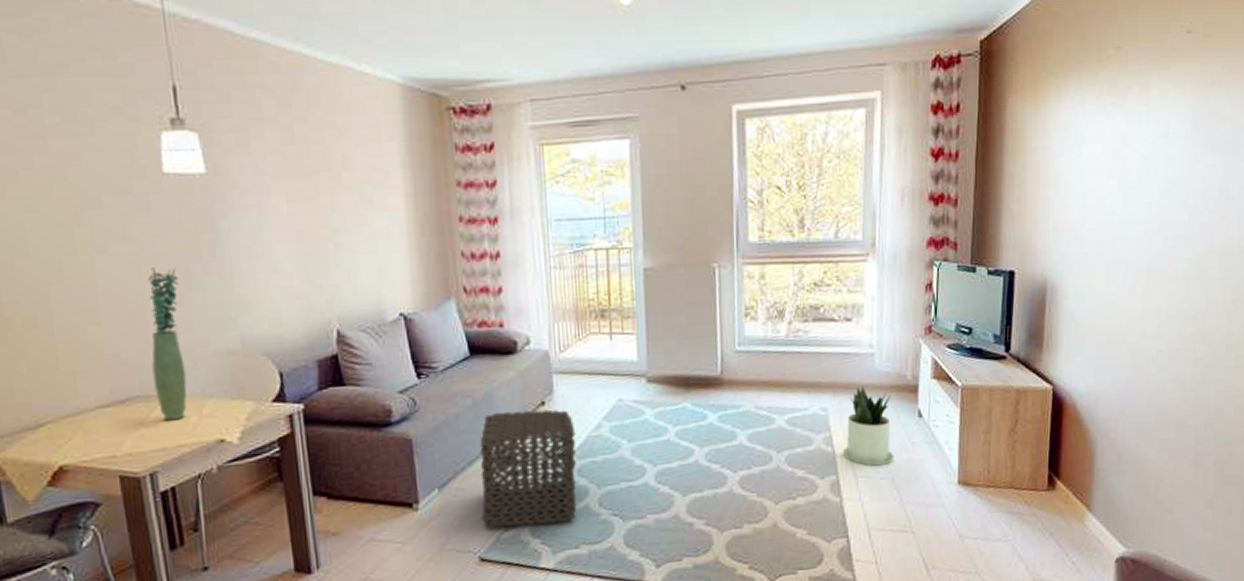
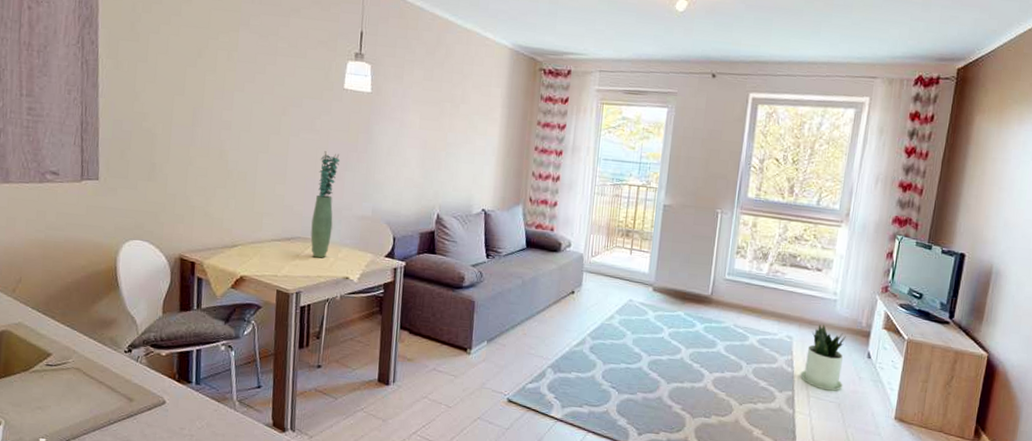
pouf: present [479,409,577,529] -> none [513,293,594,386]

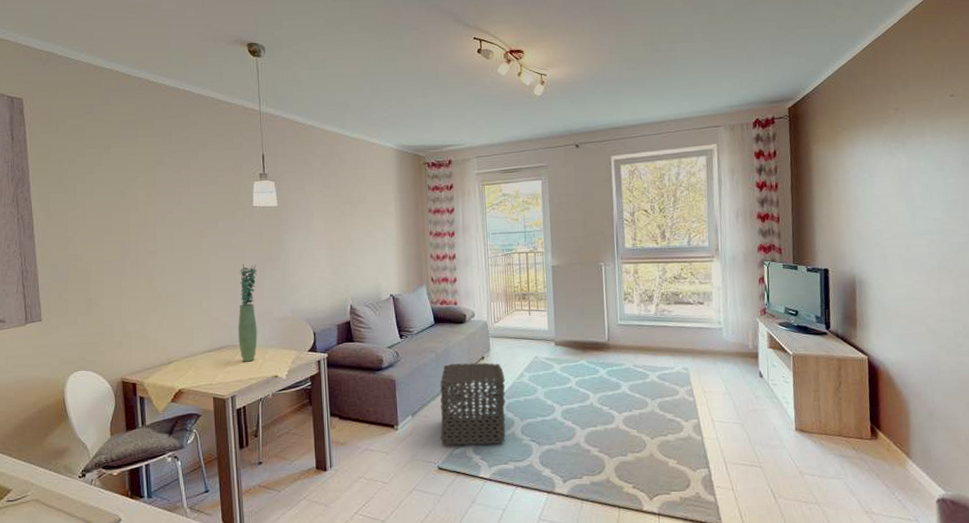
pouf: none [513,293,594,386] -> present [439,362,506,446]
planter: present [800,324,846,391] -> none [701,352,743,413]

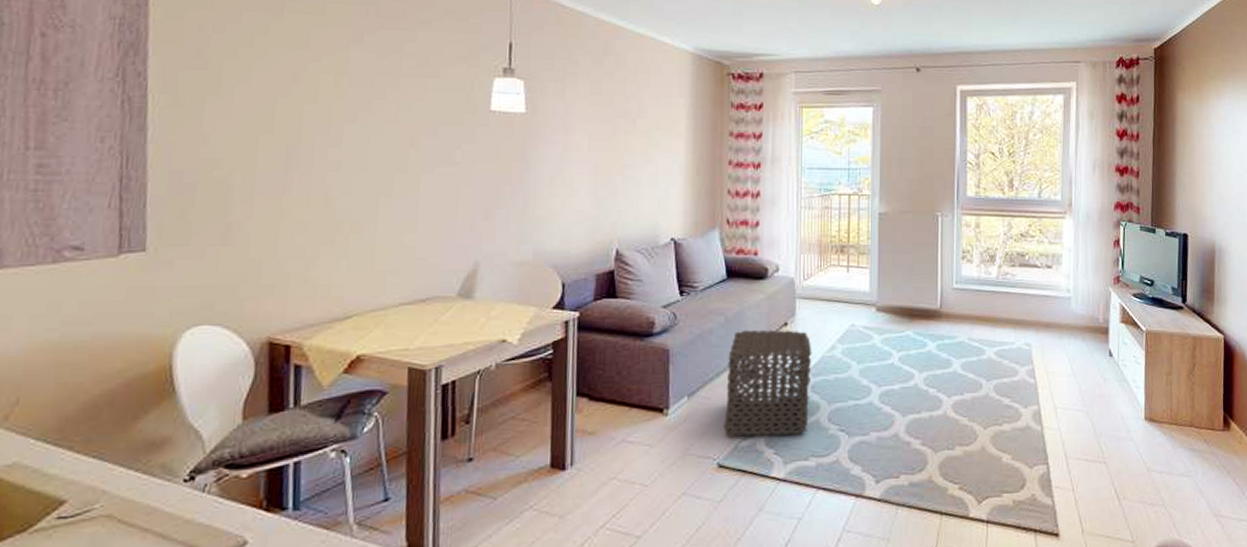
vase: present [238,264,258,362] -> none [453,187,488,320]

